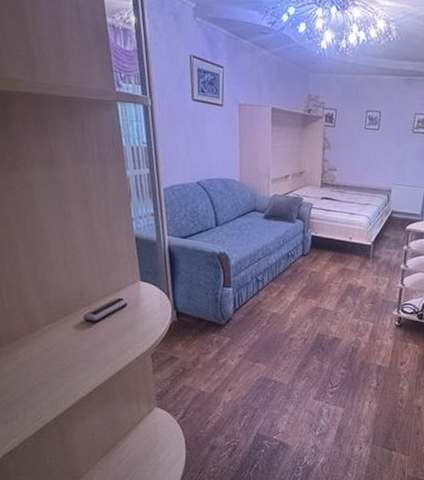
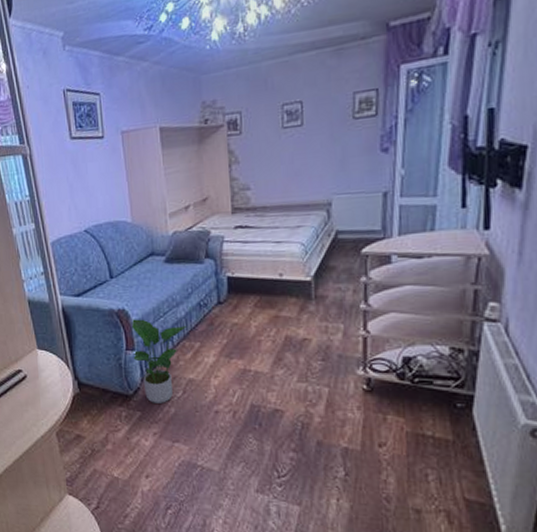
potted plant: none [227,262,276,331] -> present [131,319,187,403]

